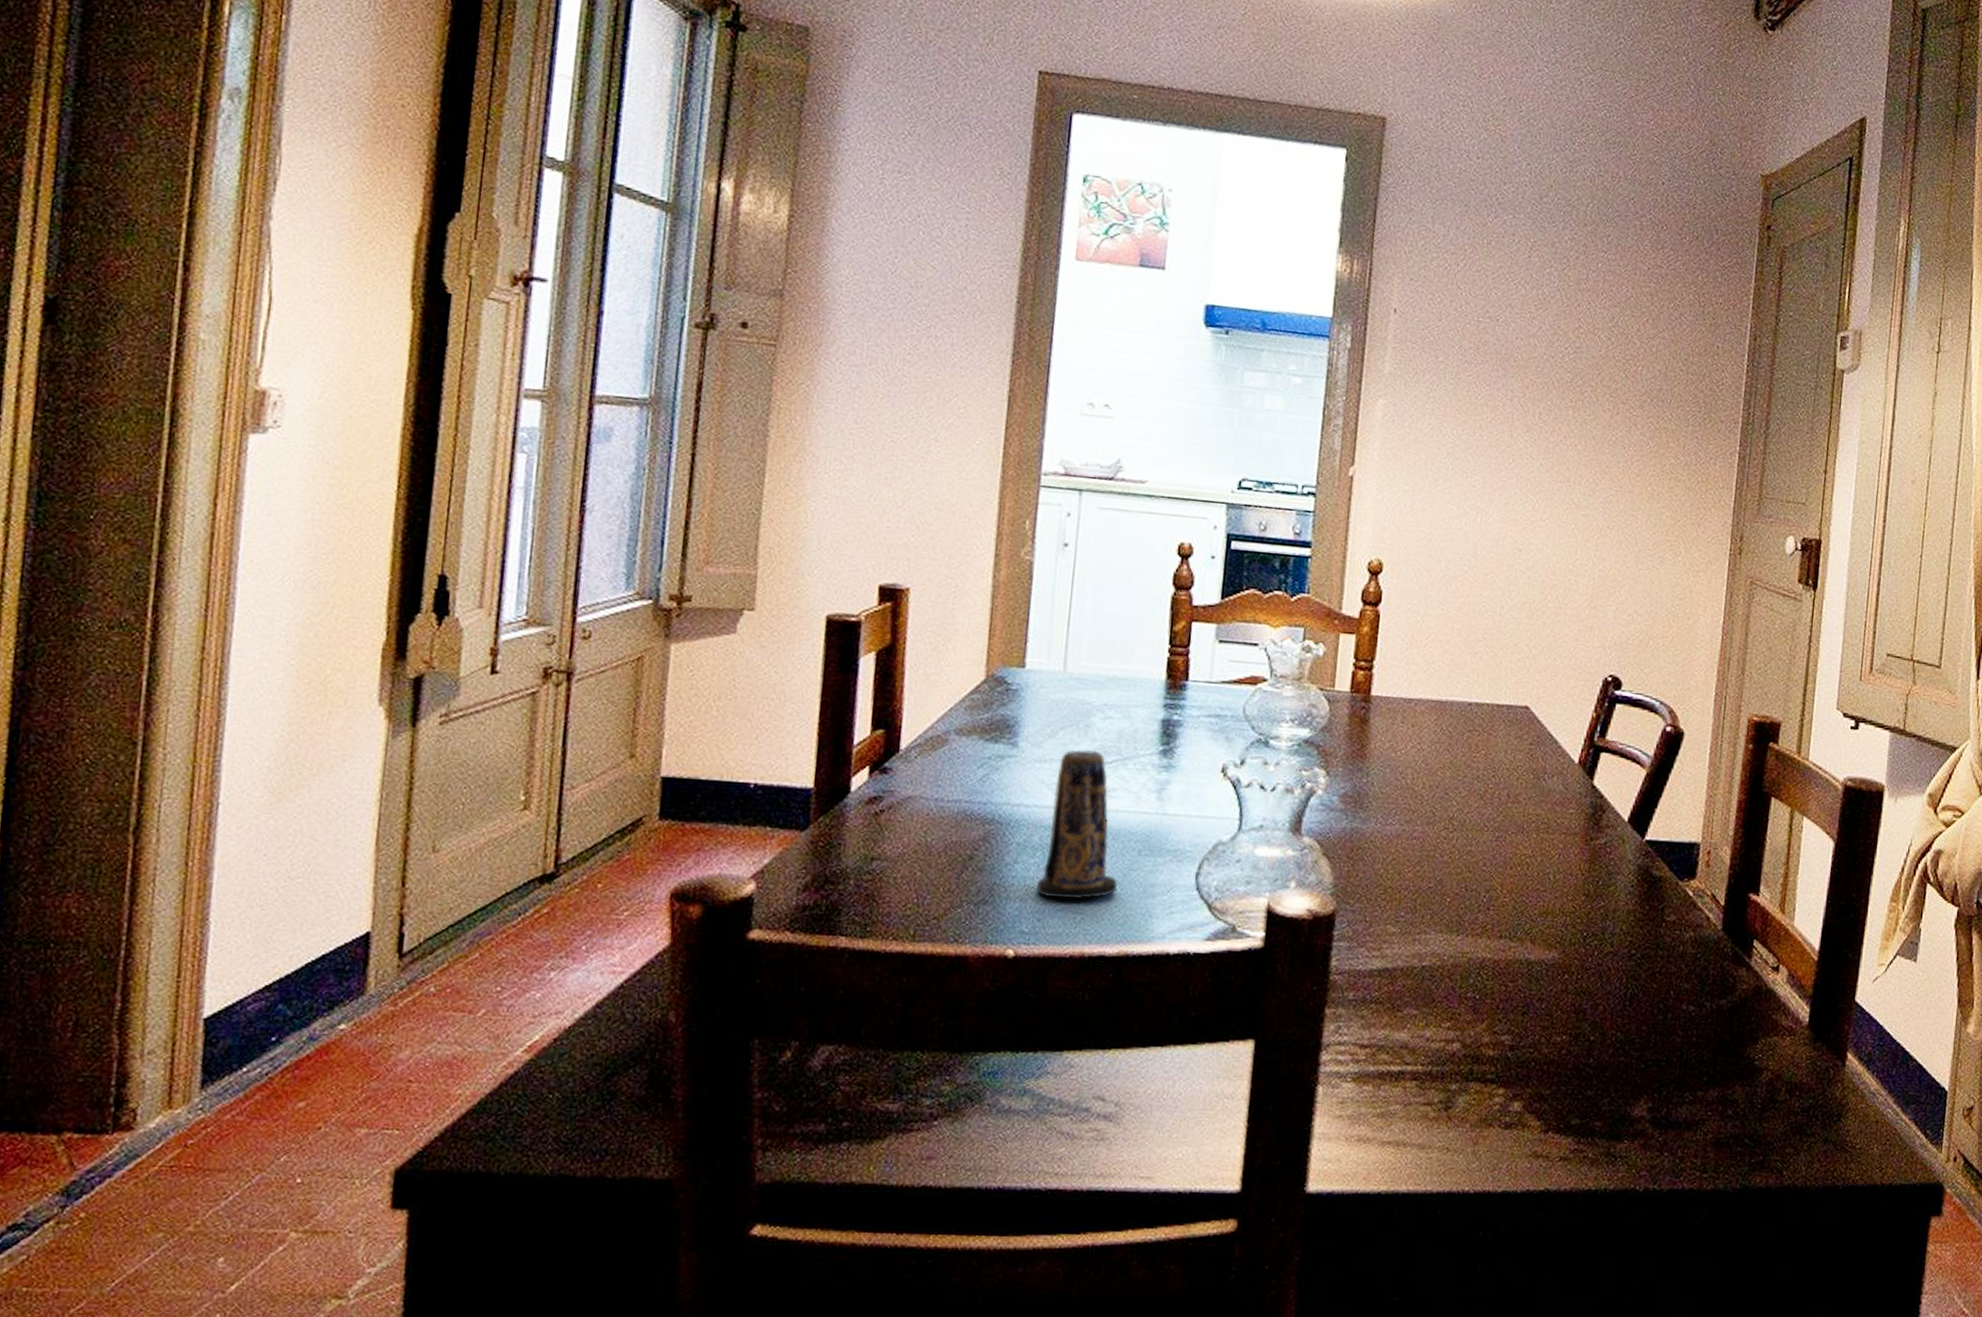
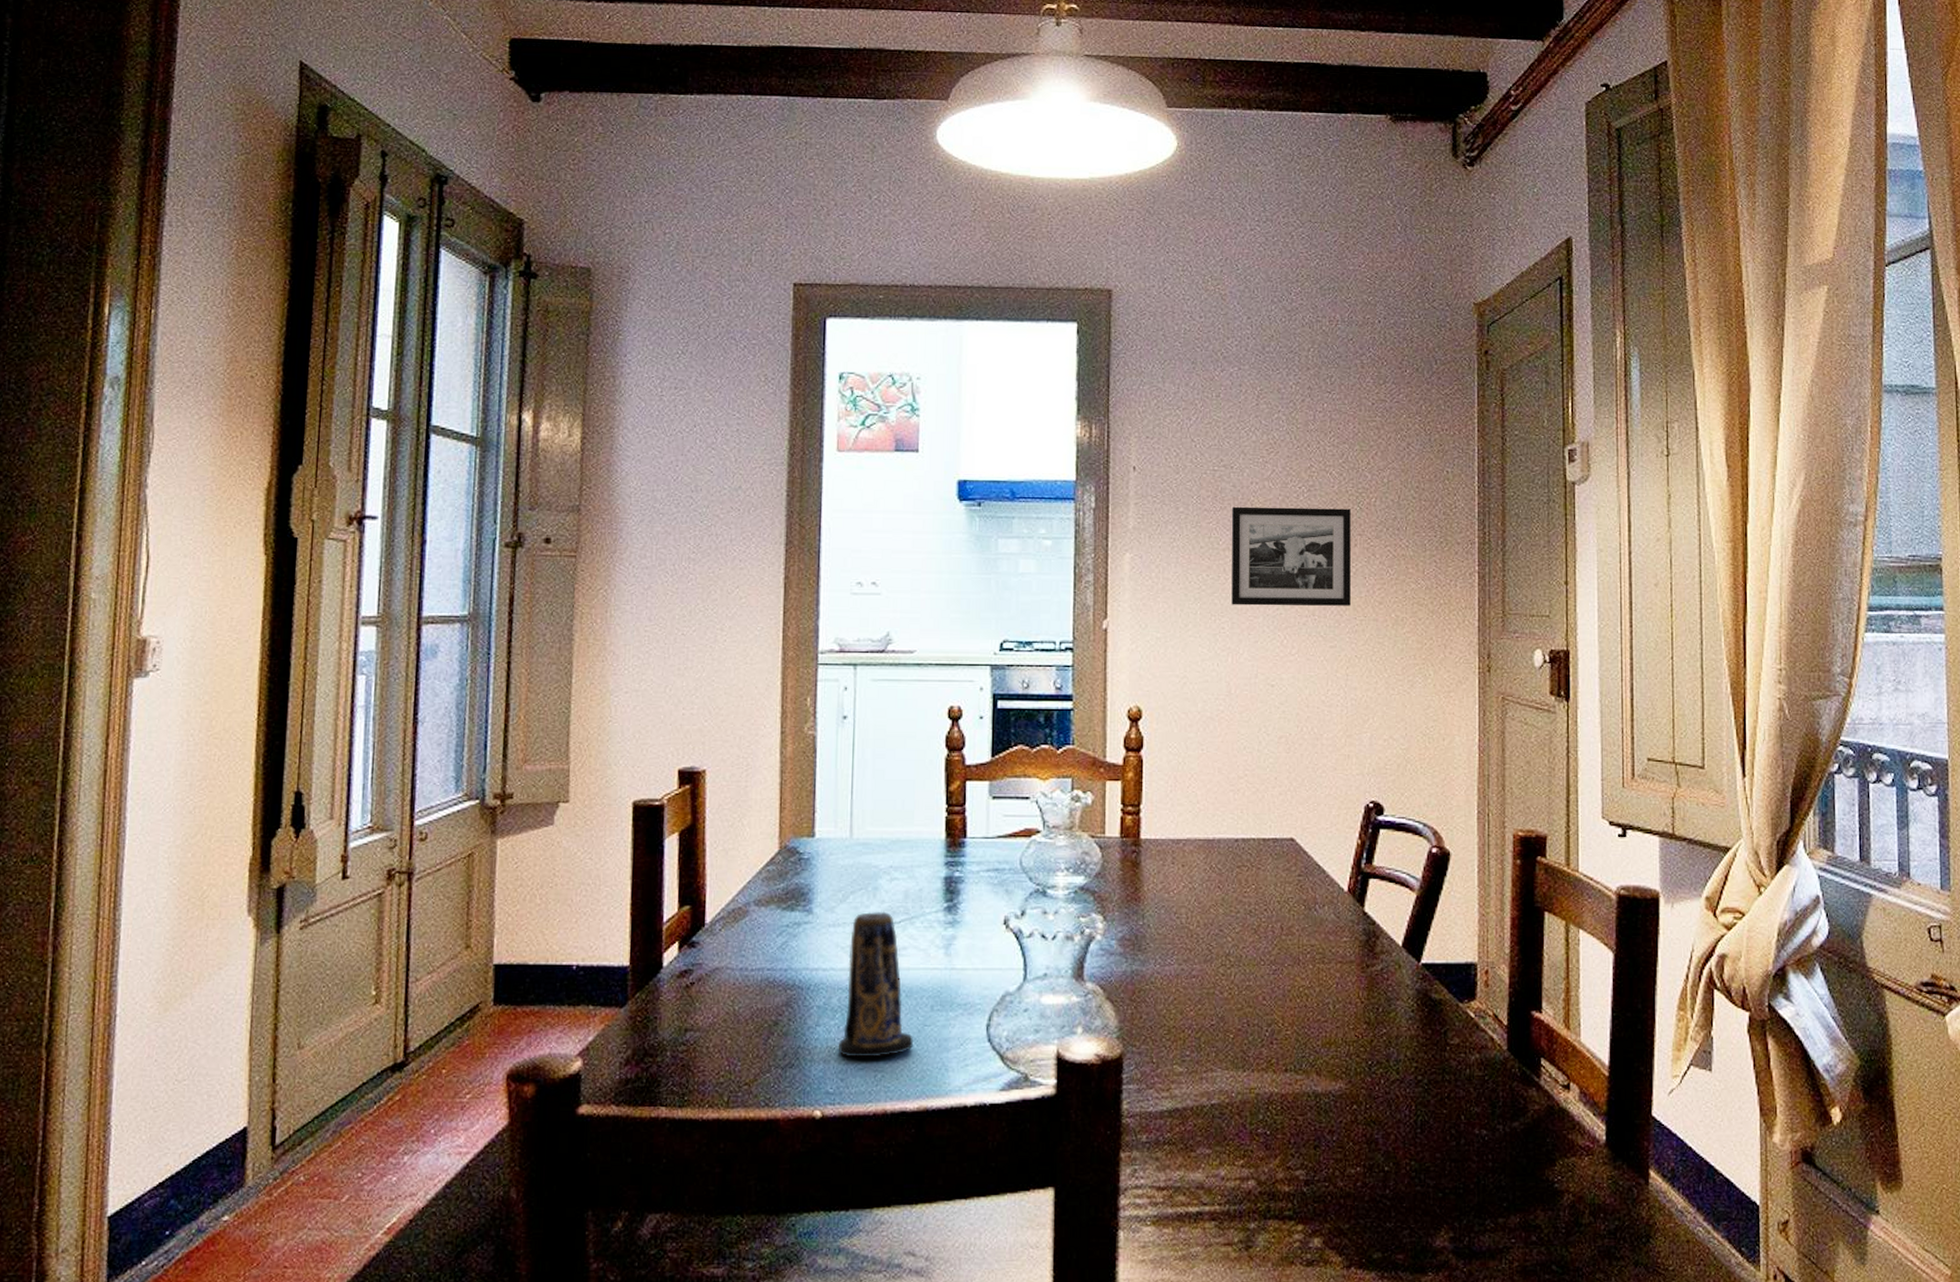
picture frame: none [1485,361,1616,475] -> present [1231,506,1351,607]

